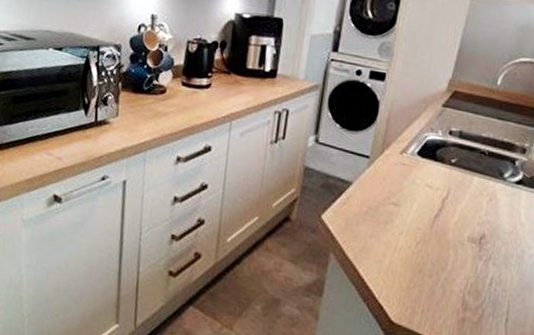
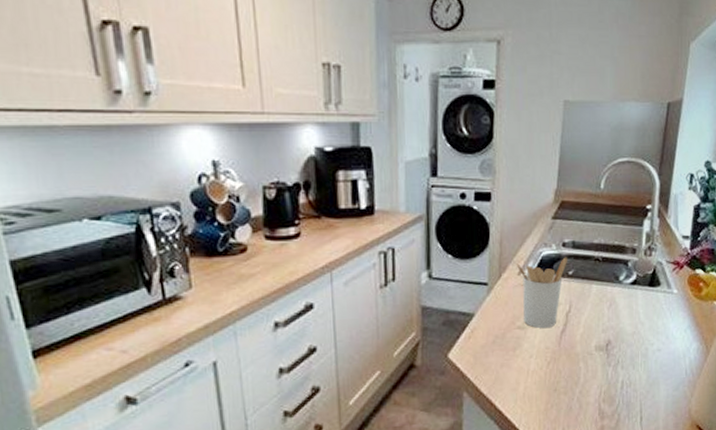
utensil holder: none [399,143,453,210] -> present [516,257,568,328]

